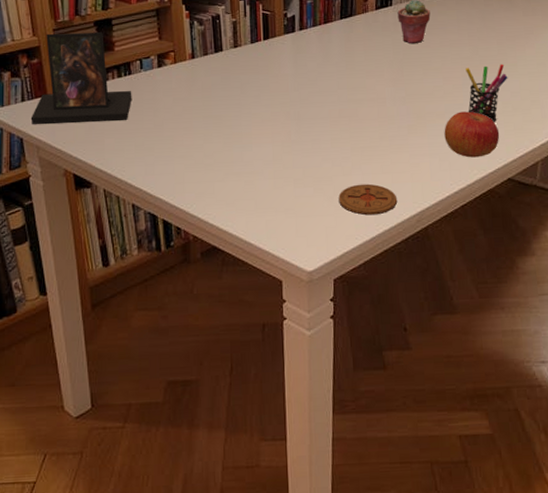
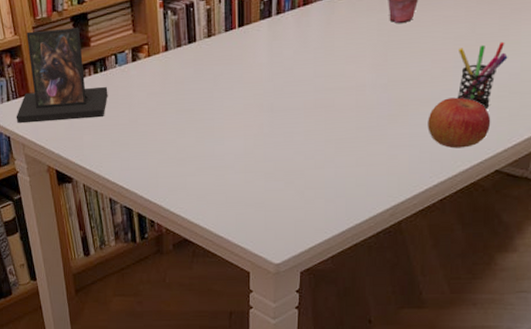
coaster: present [338,183,398,216] -> none [309,177,371,209]

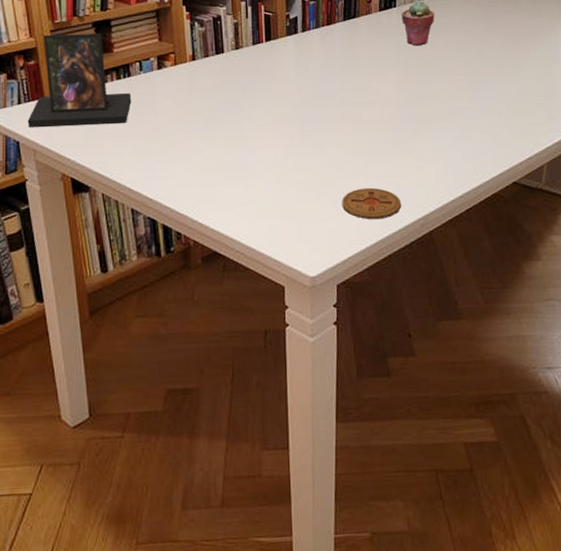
coaster: none [309,177,371,209] -> present [342,187,402,220]
apple: present [428,97,491,149] -> none [448,114,505,161]
pen holder: present [457,41,508,110] -> none [470,66,513,126]

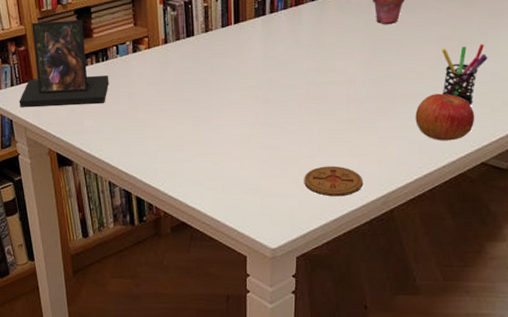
apple: none [448,114,505,161] -> present [415,93,475,141]
pen holder: none [470,66,513,126] -> present [442,43,488,106]

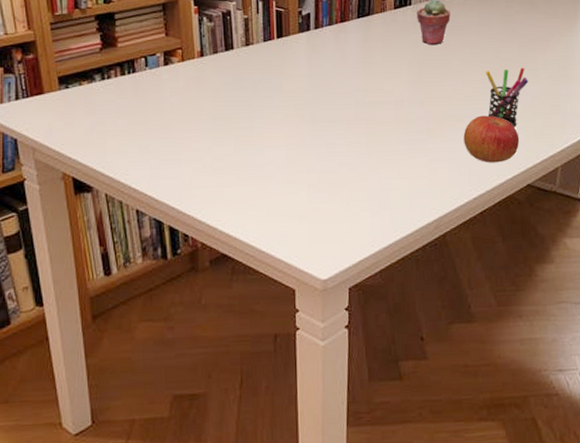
photo frame: present [19,20,109,107] -> none [25,27,137,124]
coaster: present [304,166,364,197] -> none [354,189,415,222]

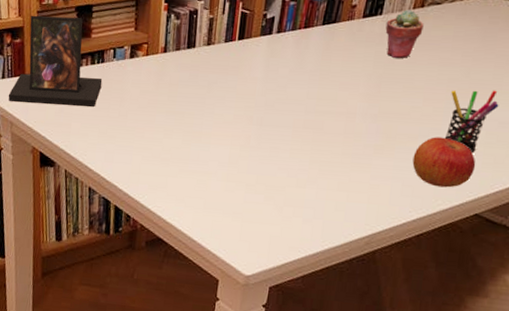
photo frame: none [25,27,137,124] -> present [8,15,103,107]

